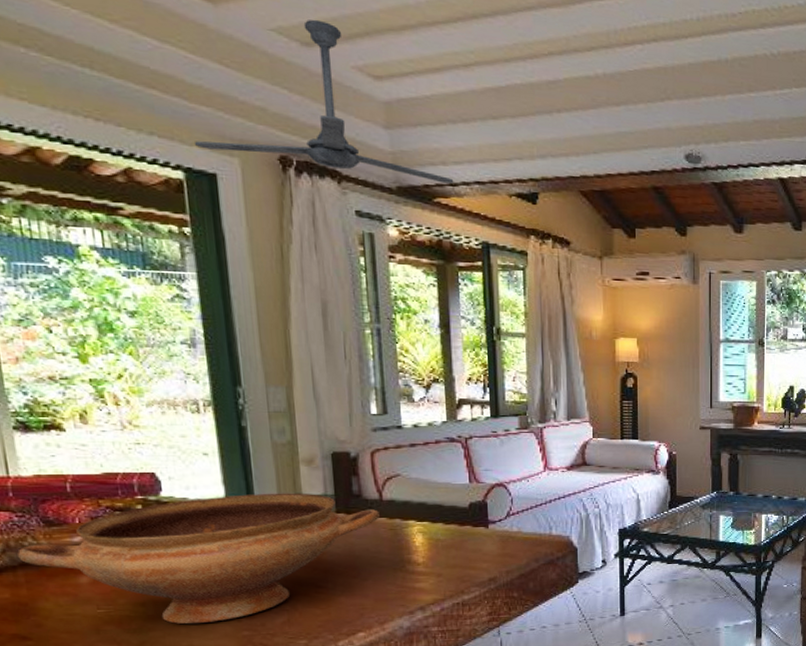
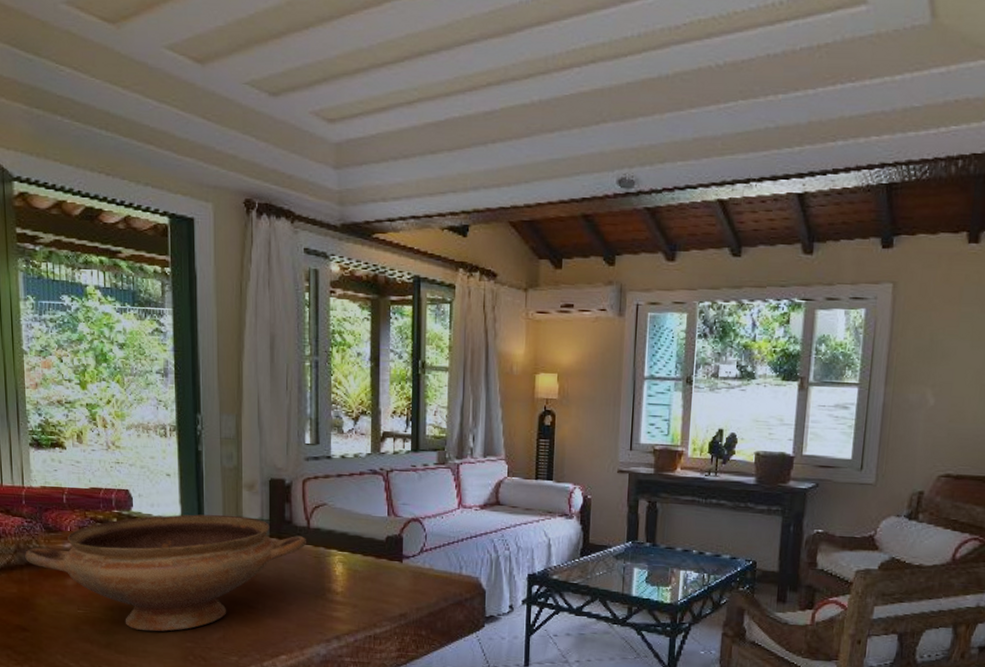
ceiling fan: present [195,19,454,184] -> none [179,70,392,219]

